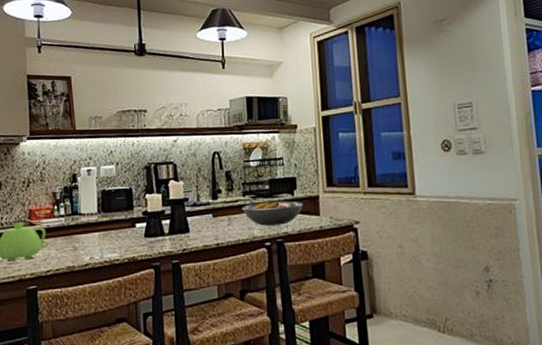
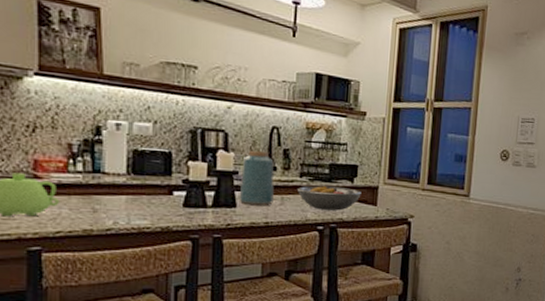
vase: none [191,176,222,228] -> present [239,150,274,205]

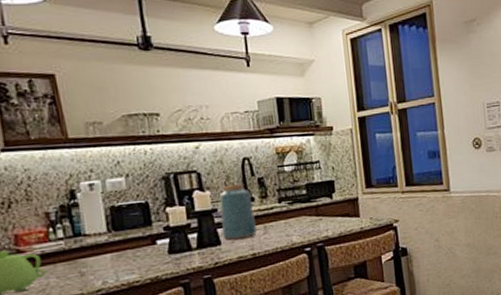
fruit bowl: present [298,186,362,211] -> none [279,204,343,232]

